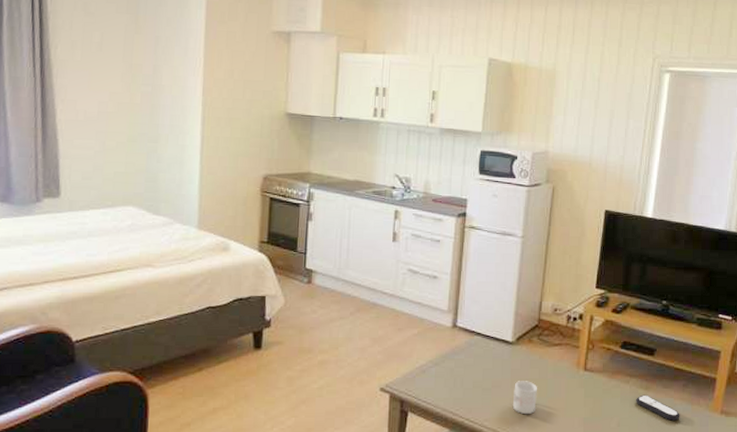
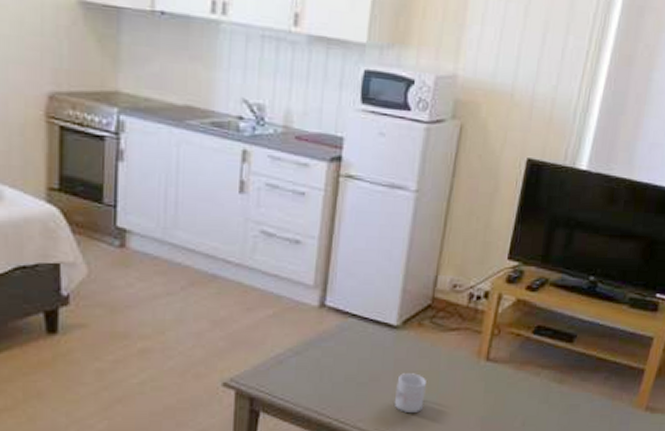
remote control: present [636,394,680,421] -> none [546,389,598,419]

